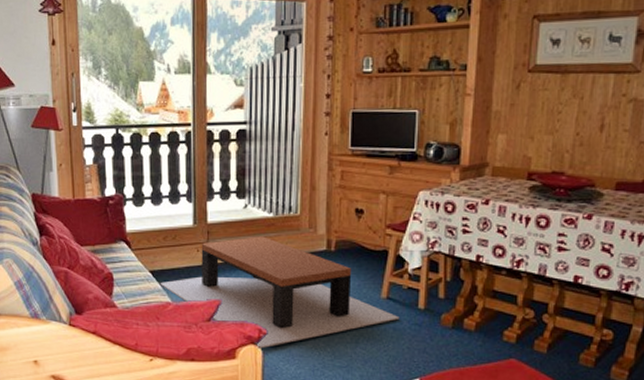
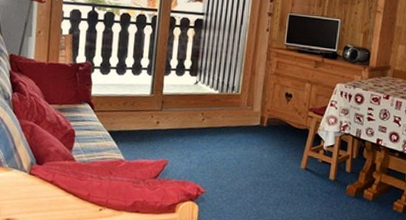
coffee table: present [159,236,400,349] -> none [115,108,314,206]

